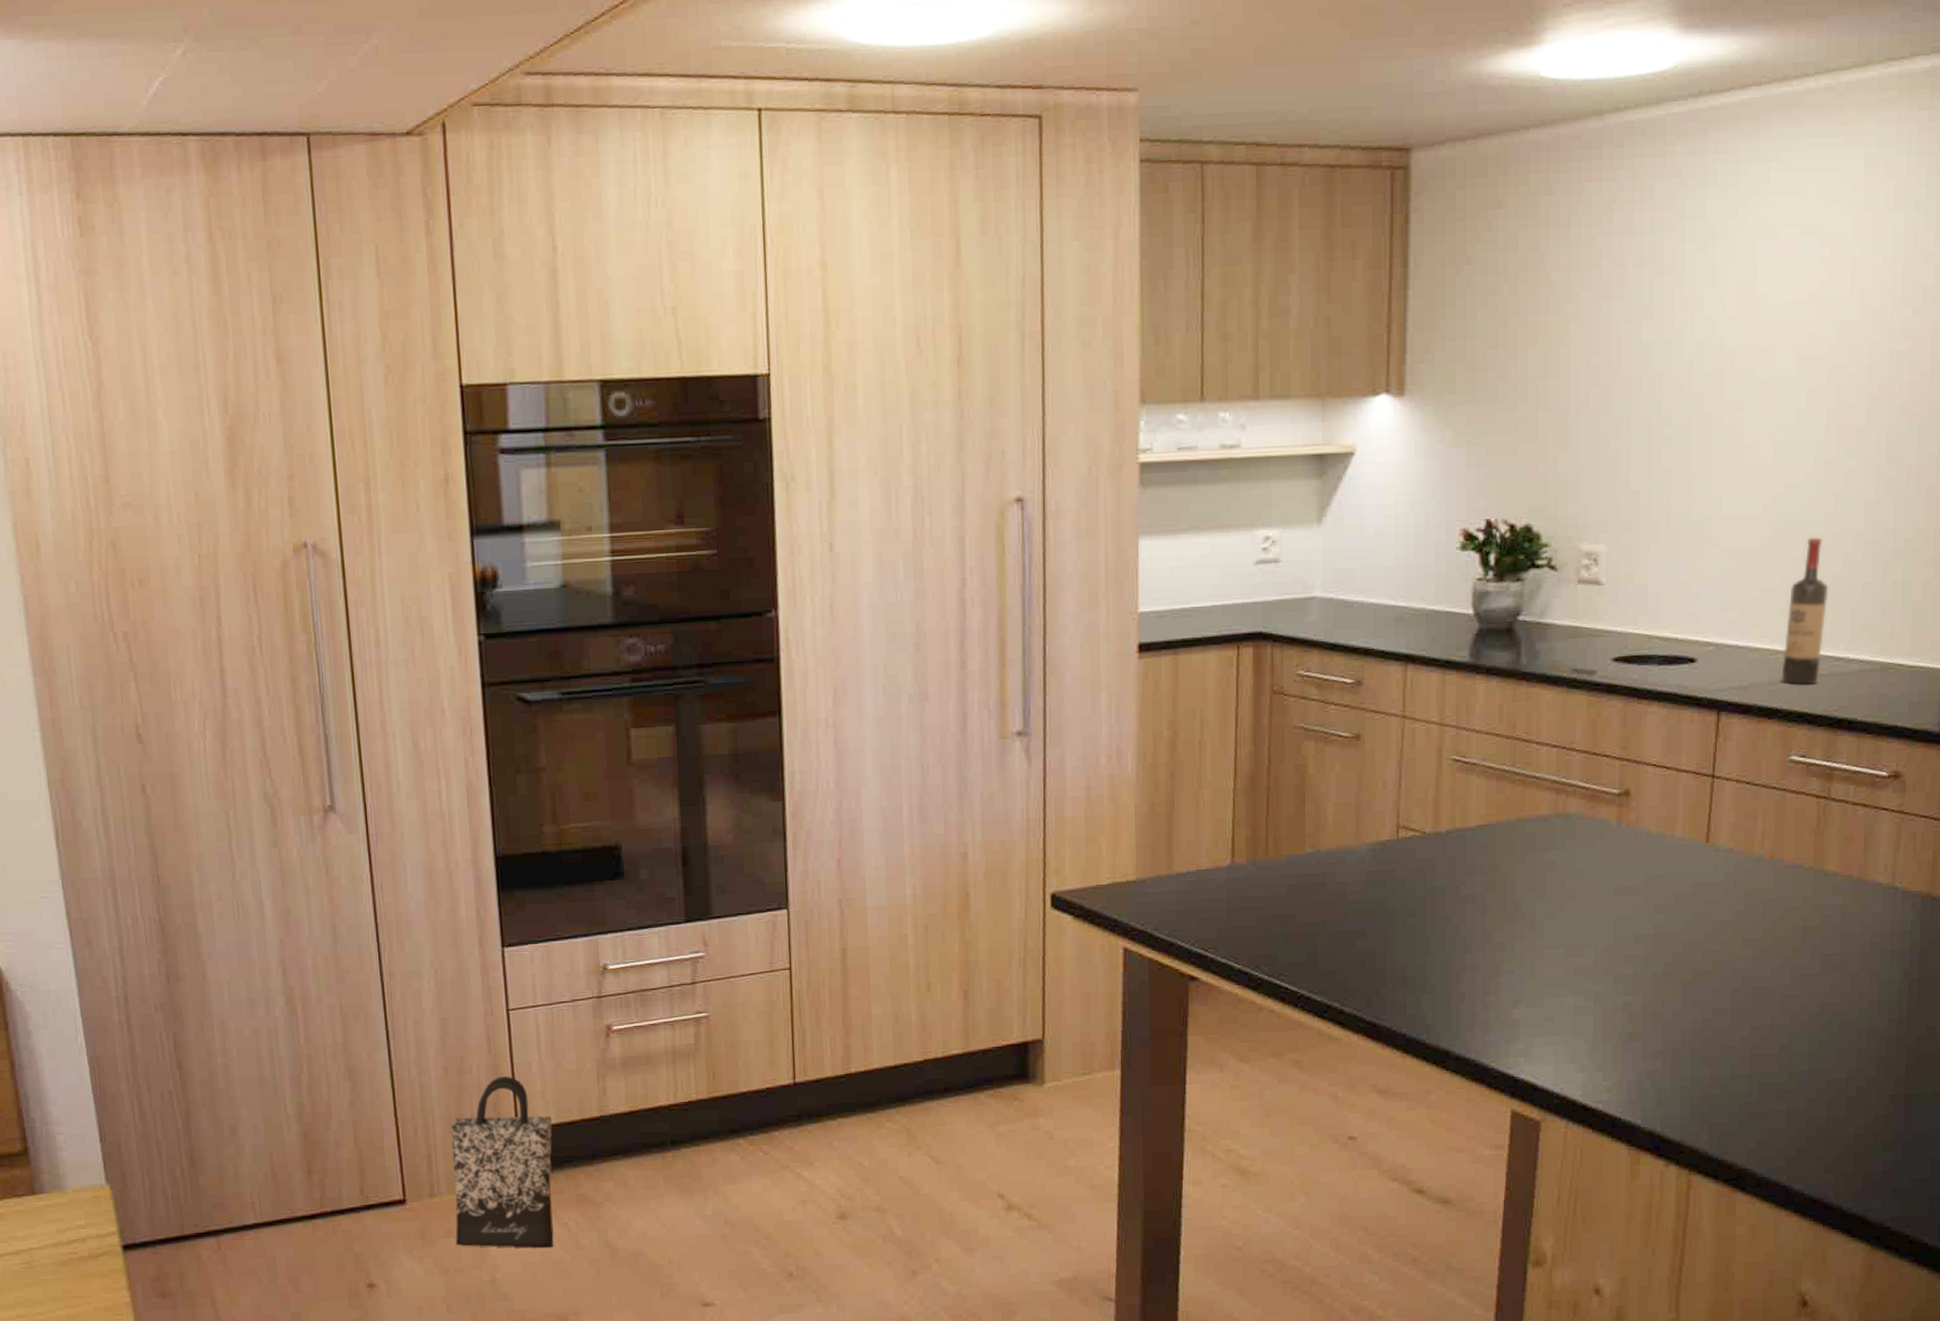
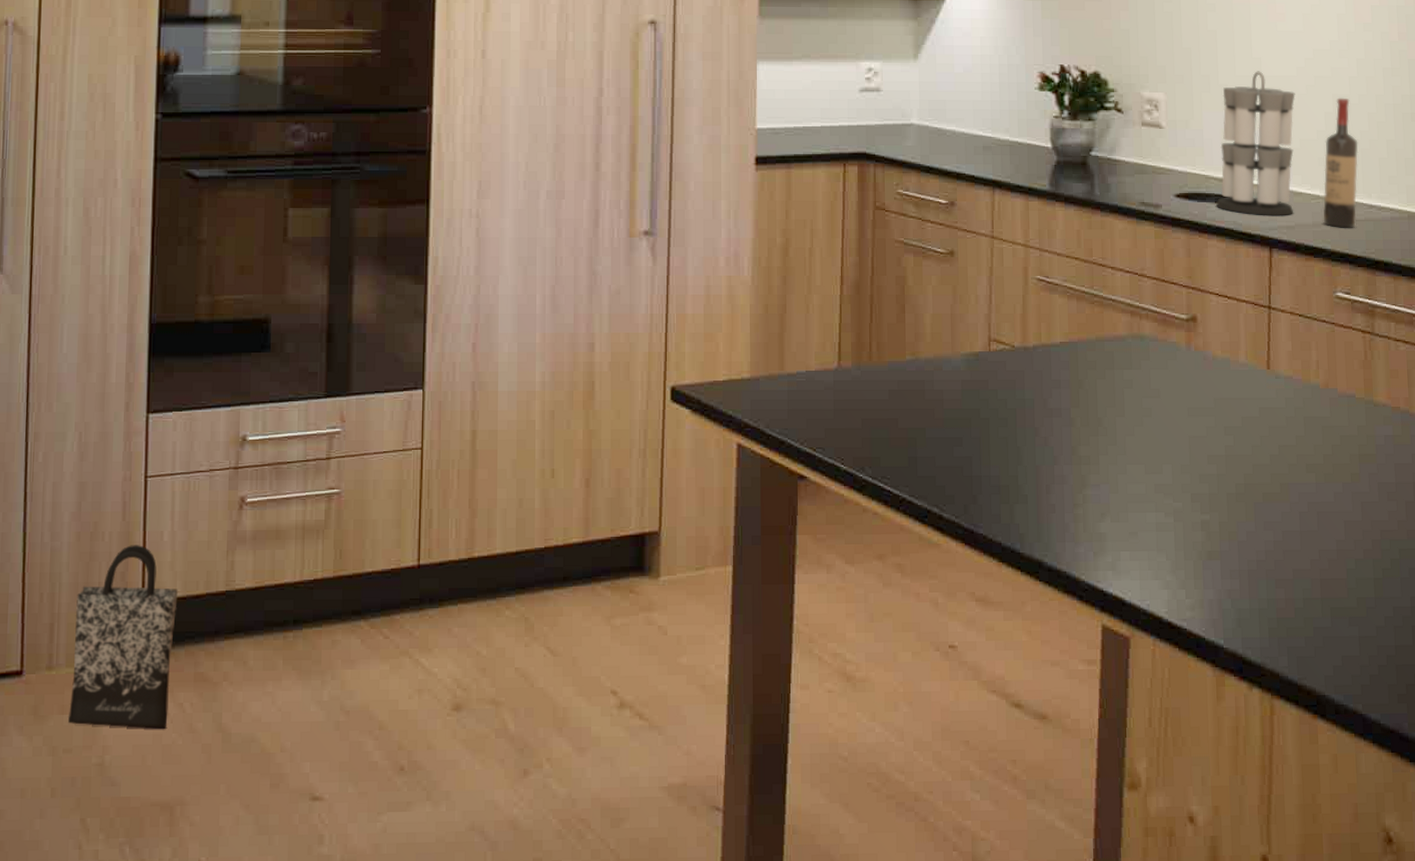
spice rack: none [1659,512,1759,677] -> present [1216,71,1296,216]

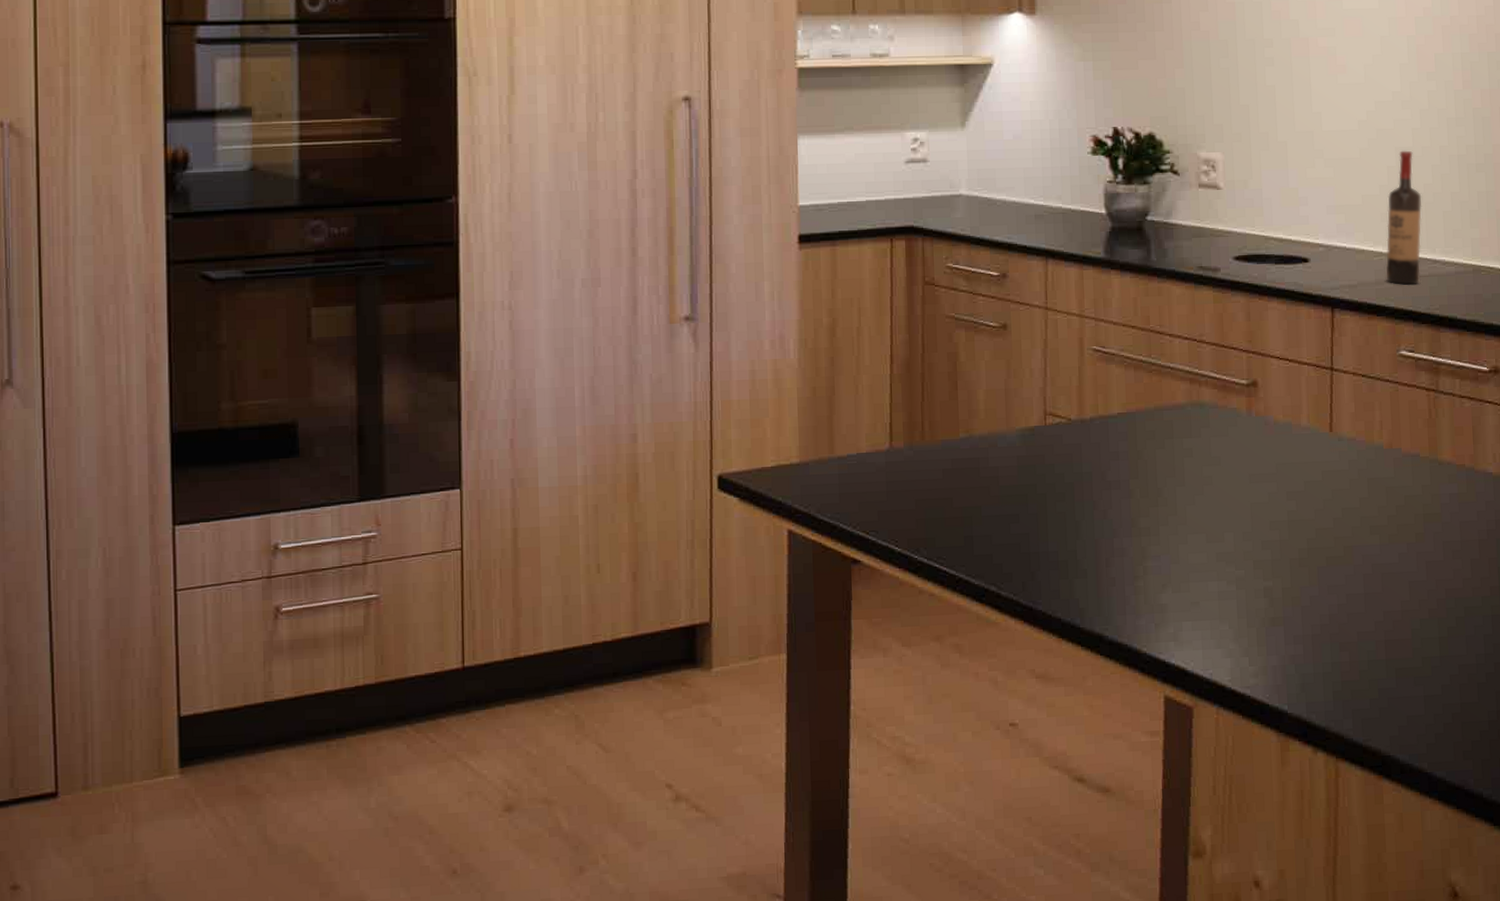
shopping bag: present [68,545,178,729] -> none [108,660,215,844]
spice rack: present [1216,71,1296,216] -> none [1276,126,1357,276]

